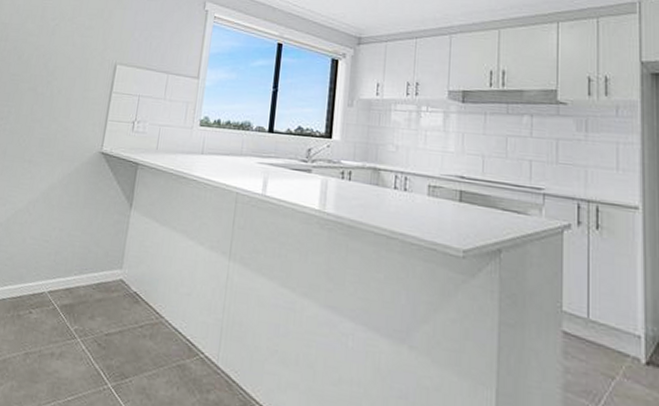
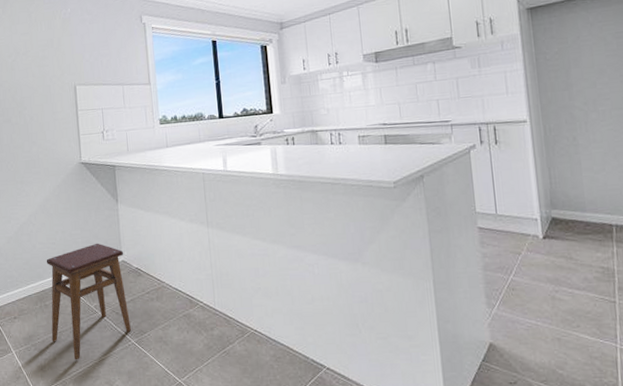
stool: none [14,251,124,395] -> present [46,243,131,360]

